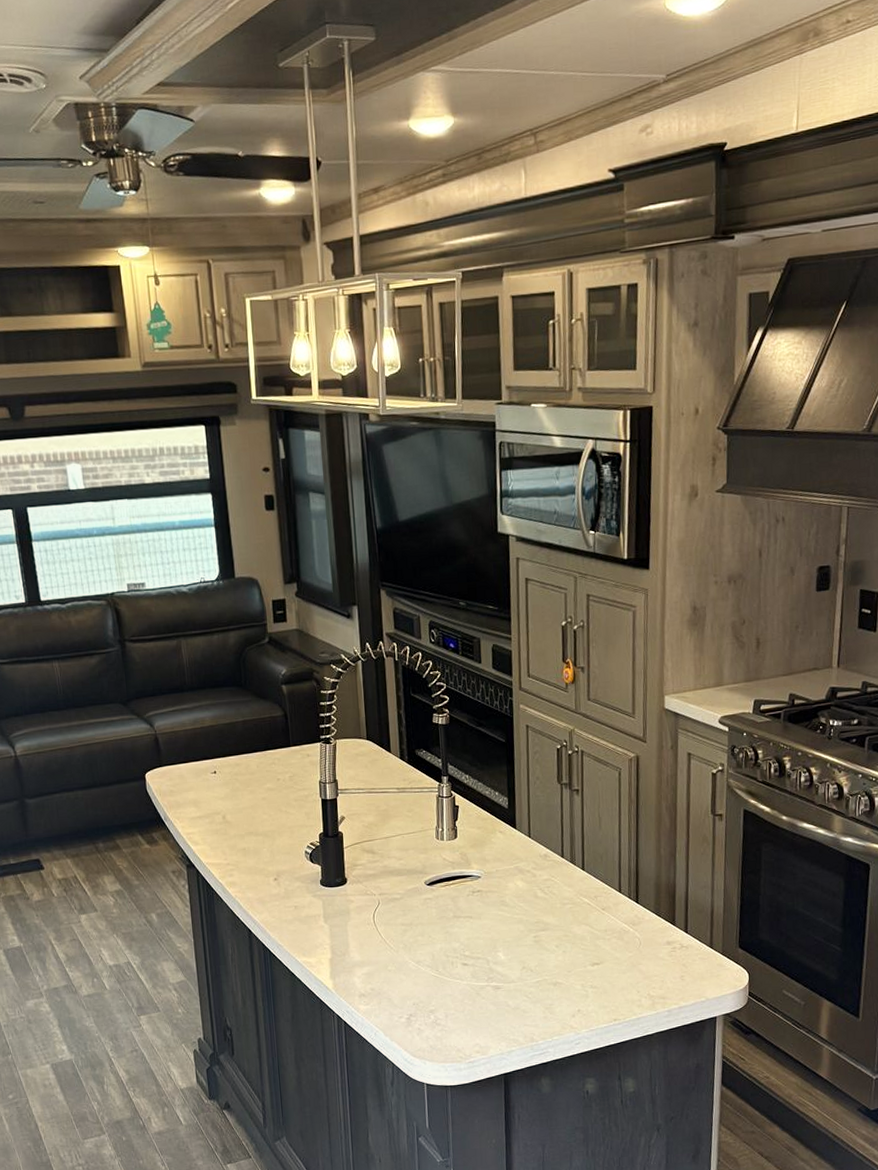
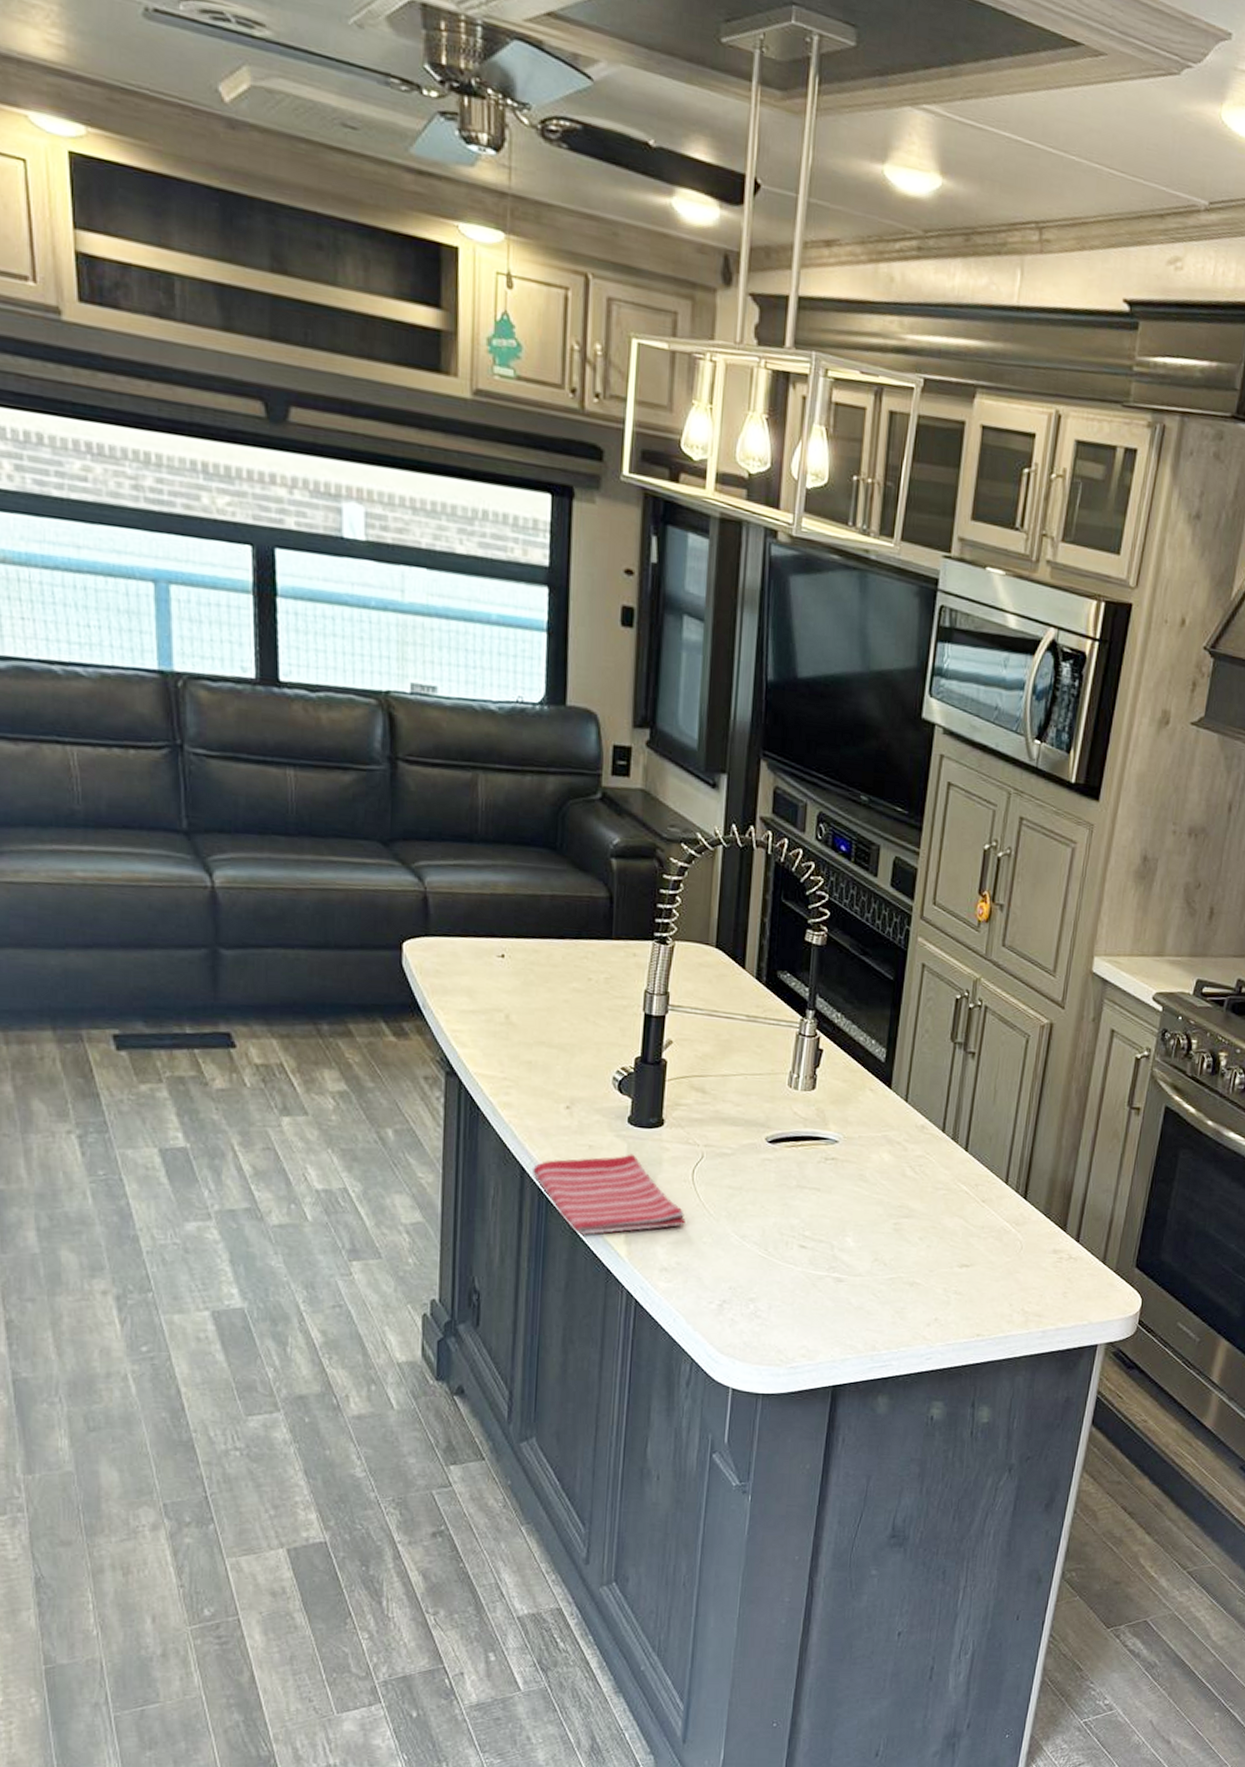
dish towel: none [257,908,373,977] -> present [533,1154,686,1236]

